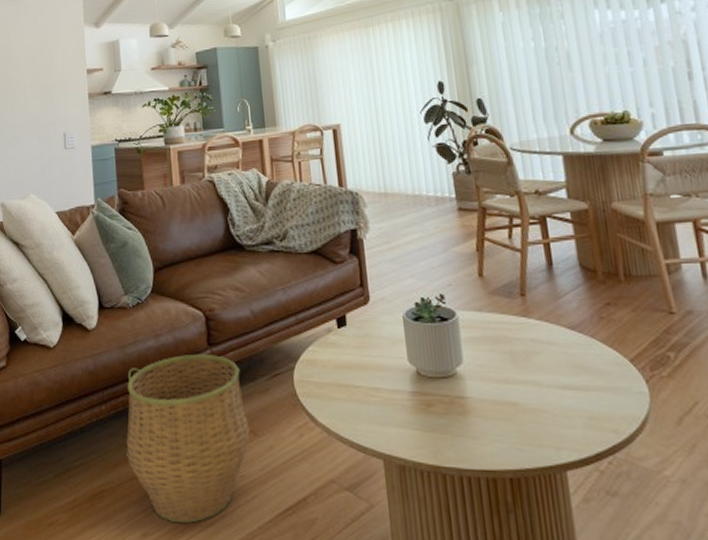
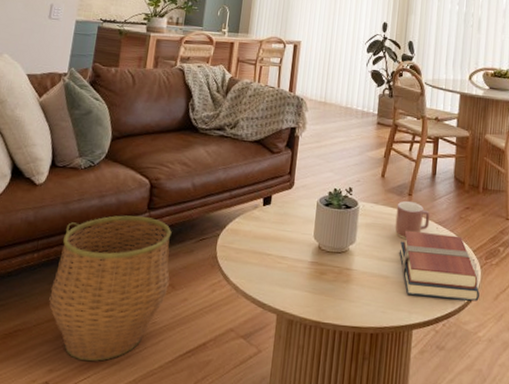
mug: none [507,302,559,352] -> present [395,200,430,239]
books: none [524,342,654,429] -> present [400,231,480,302]

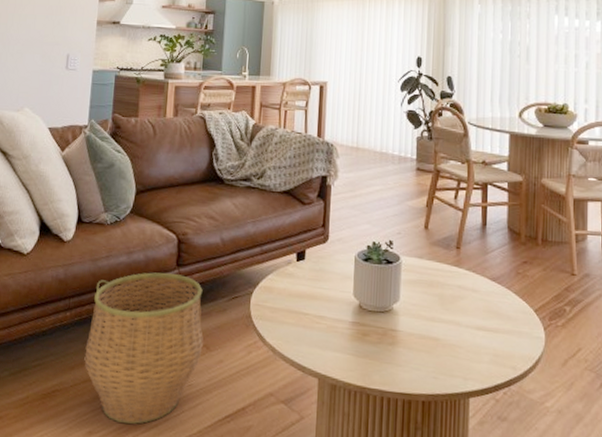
mug: present [395,200,430,239] -> none [443,254,482,297]
books: present [400,231,480,302] -> none [450,288,544,368]

